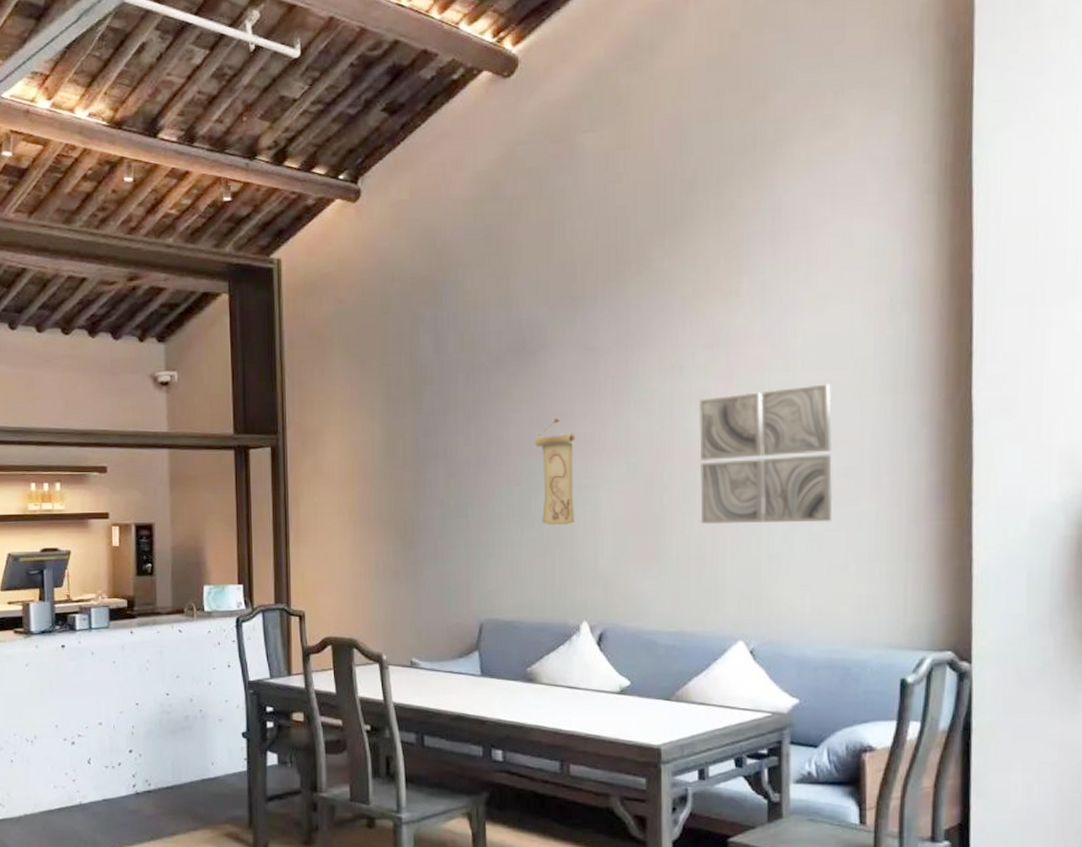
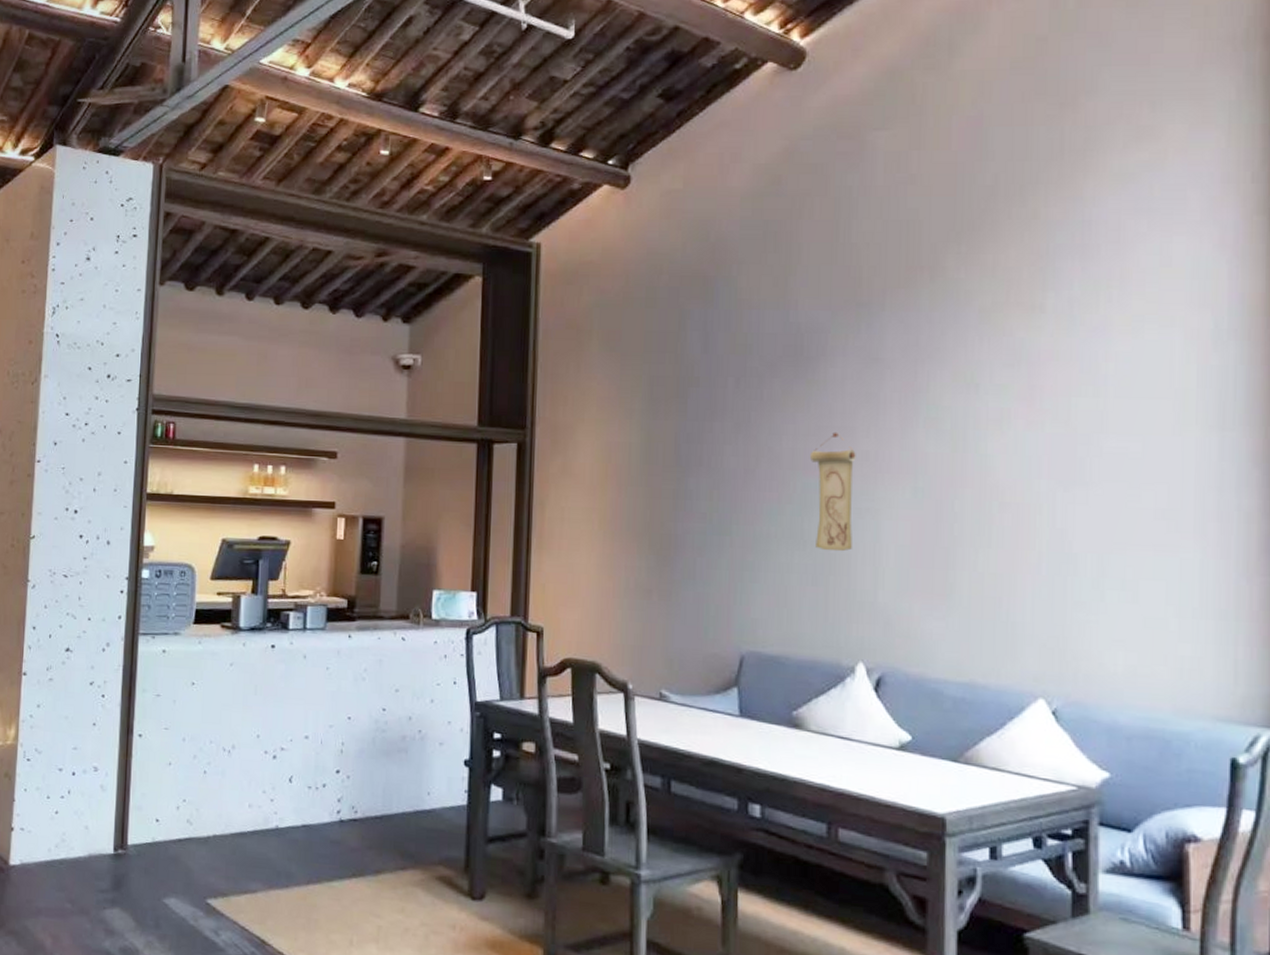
wall art: present [698,384,833,525] -> none [996,414,1150,570]

